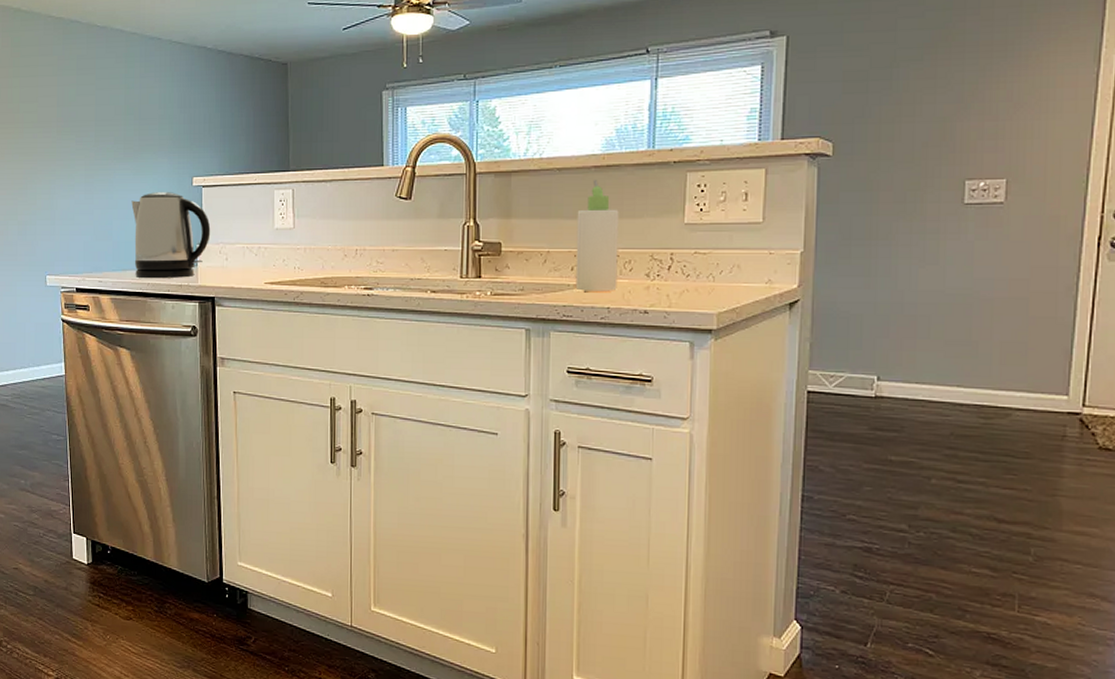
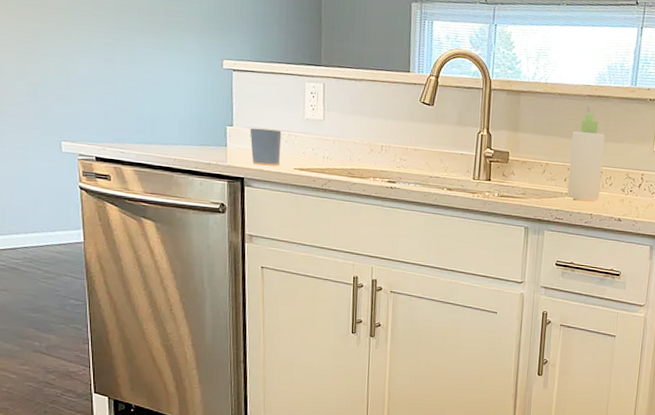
kettle: present [131,191,211,279] -> none [157,69,241,157]
mug: none [219,244,251,282] -> present [249,127,282,166]

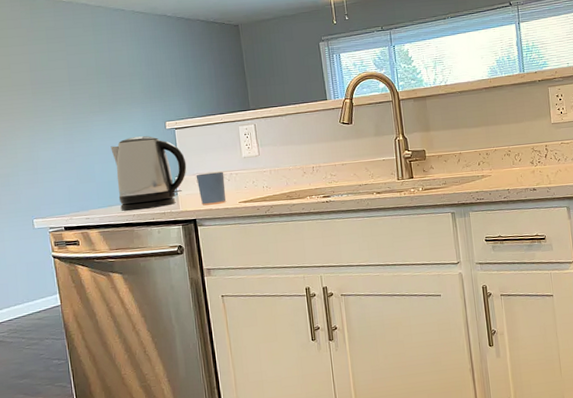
kettle: none [157,69,241,157] -> present [110,136,187,211]
bottle: present [567,107,605,201] -> none [477,98,512,180]

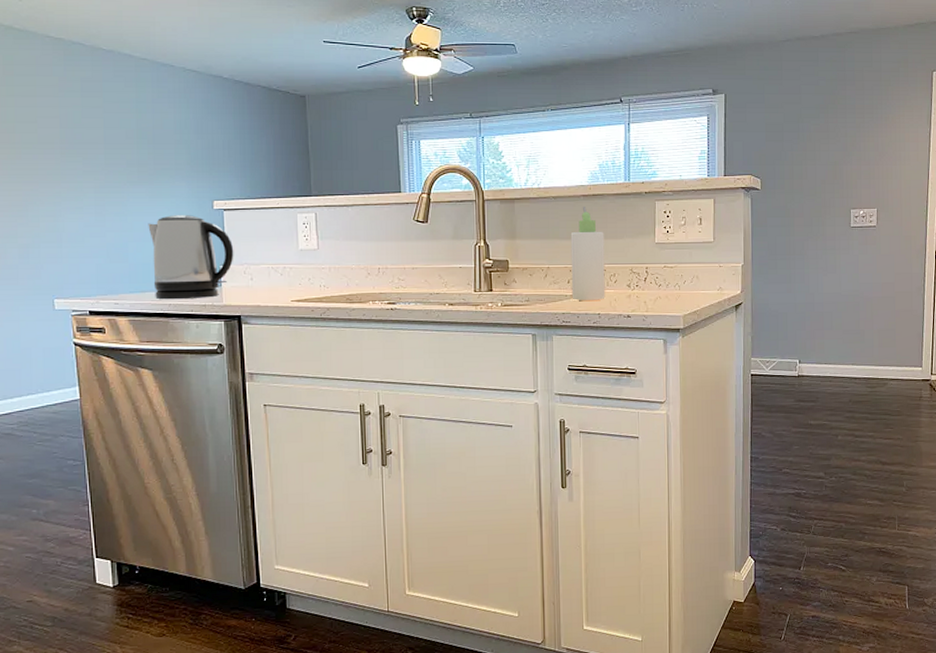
mug: present [196,172,226,206] -> none [244,264,277,301]
bottle: none [477,98,512,180] -> present [570,207,605,302]

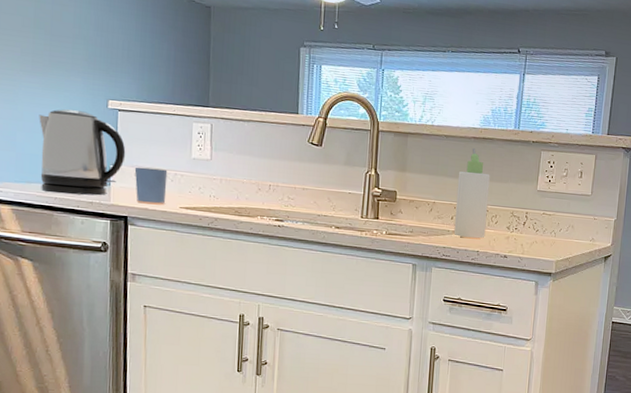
mug: none [244,264,277,301] -> present [134,167,168,205]

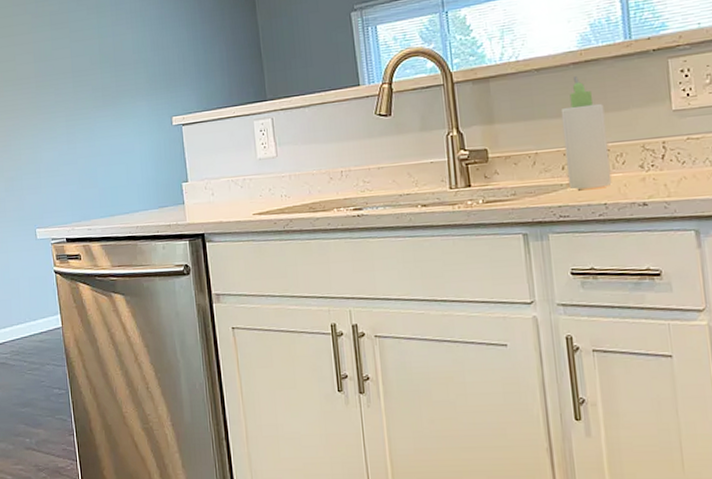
kettle: present [39,109,126,196] -> none [114,133,195,222]
mug: present [134,167,168,205] -> none [204,176,238,218]

